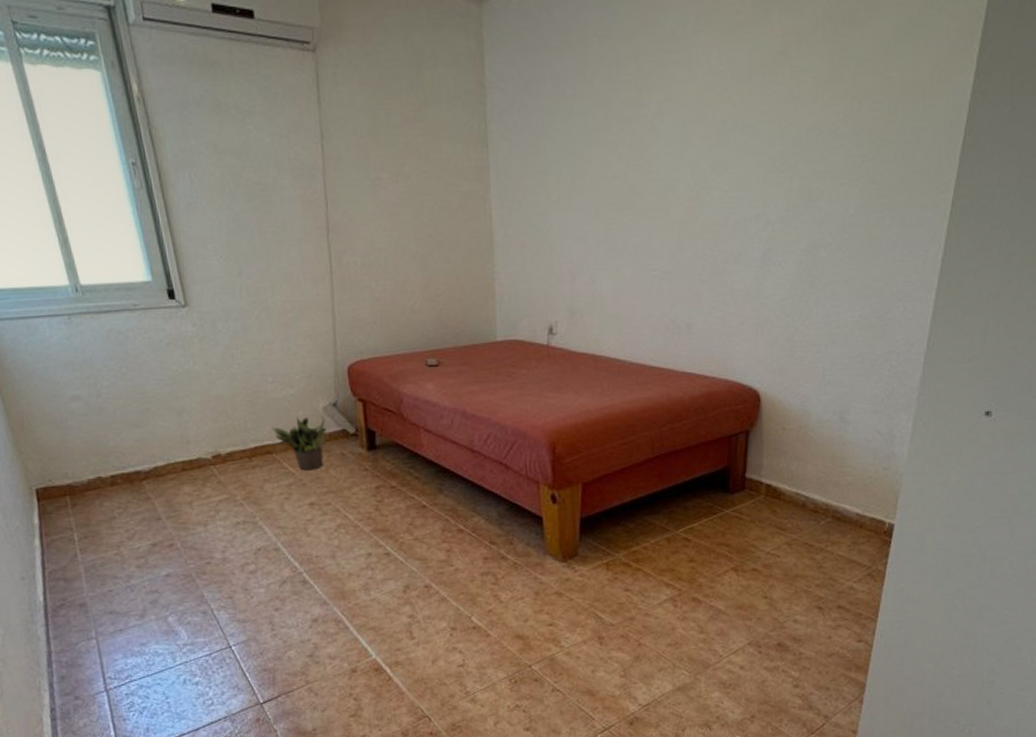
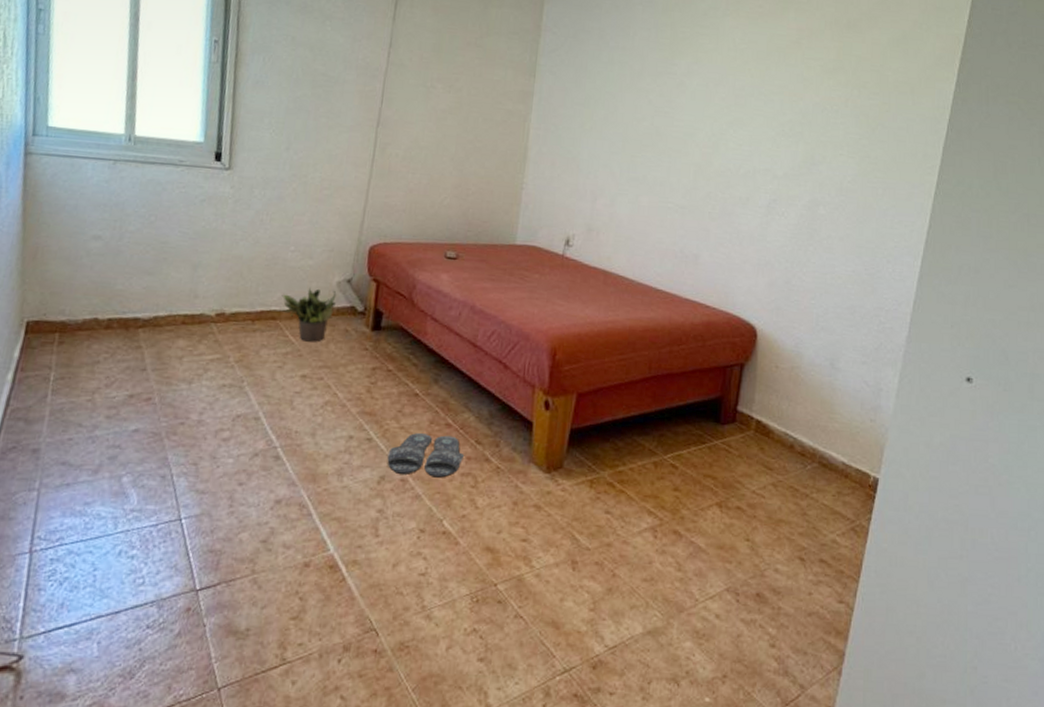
slippers: none [407,540,482,581] -> present [387,432,465,478]

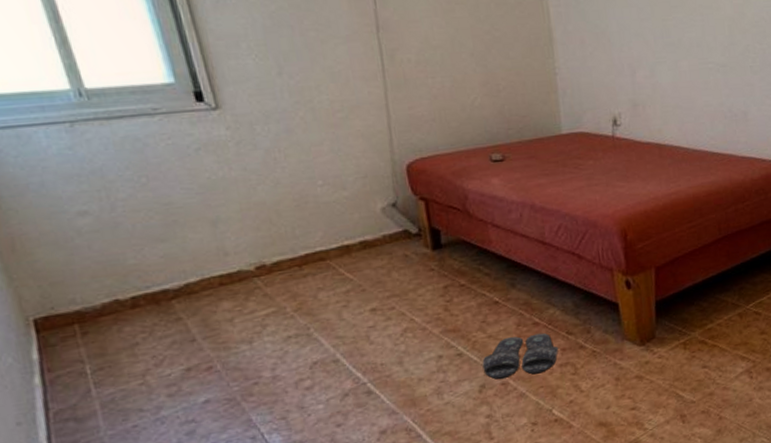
potted plant: present [281,288,337,342] -> none [323,218,386,276]

